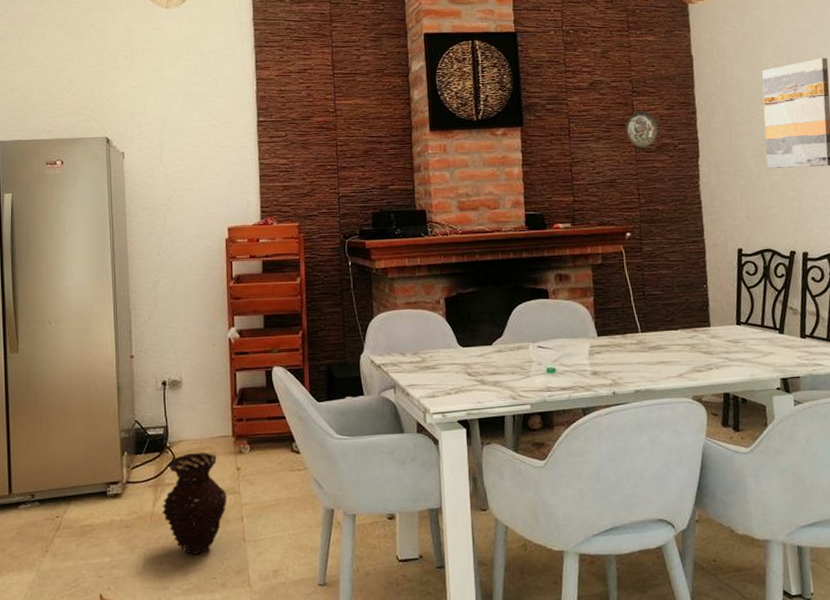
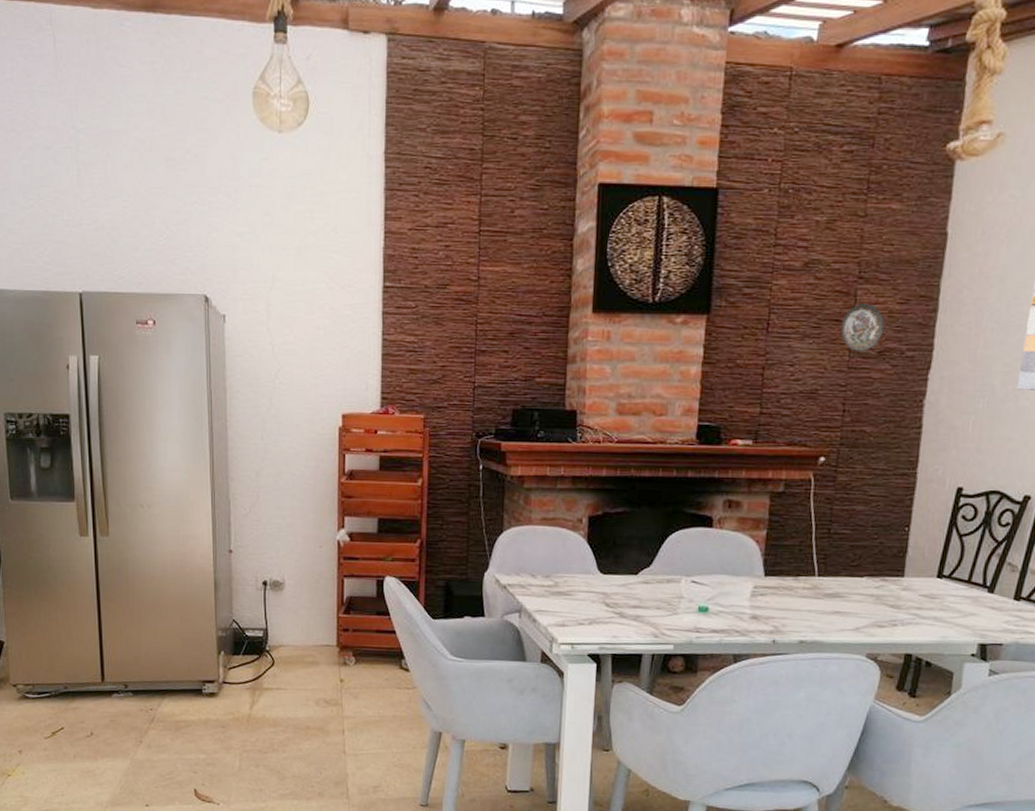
woven vase: present [162,452,227,555] -> none [259,659,329,762]

